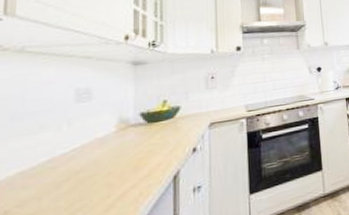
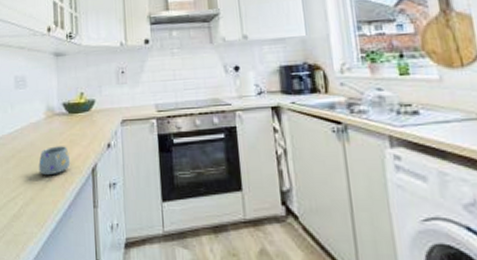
mug: none [104,157,147,194] -> present [38,146,71,176]

